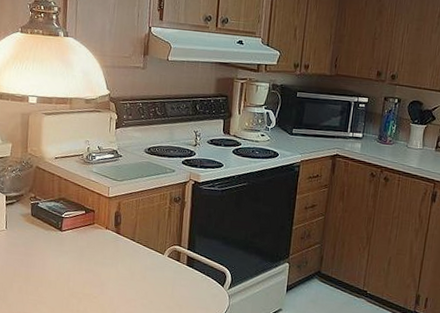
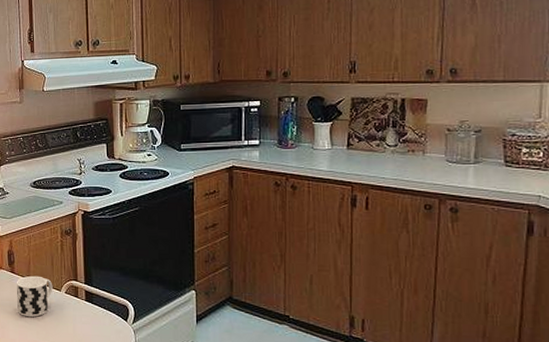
cup: none [119,238,157,277] -> present [17,275,53,317]

